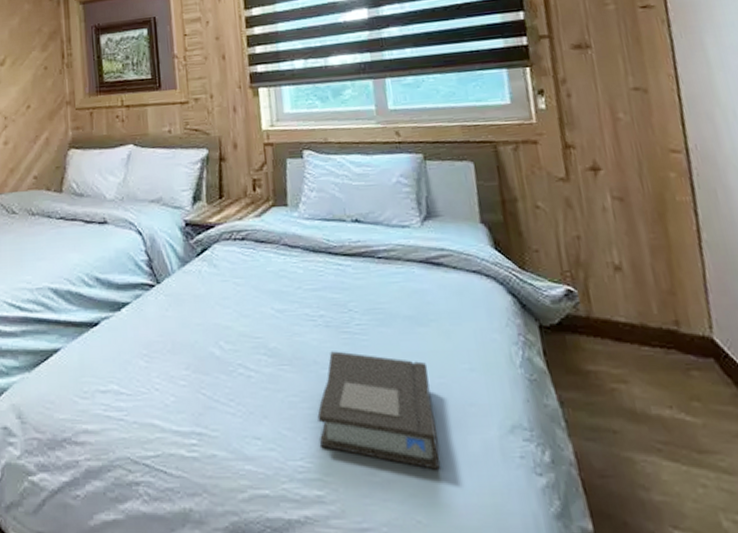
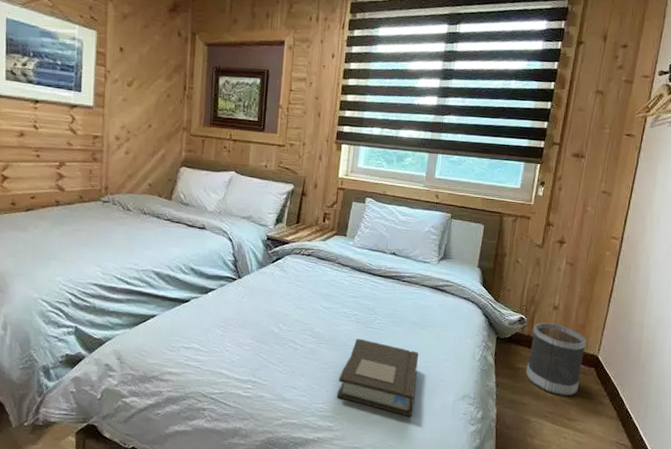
wastebasket: none [591,293,699,411] -> present [525,322,587,396]

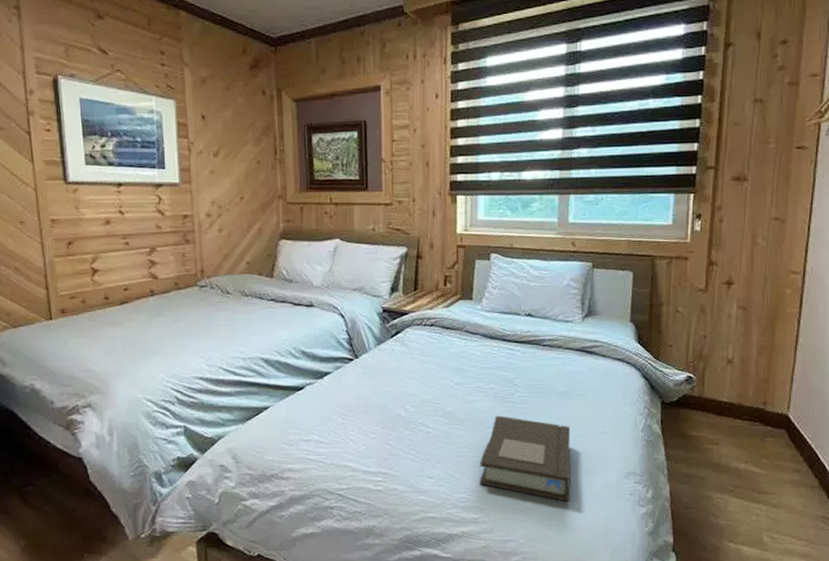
wastebasket: present [525,322,587,396] -> none [701,380,772,465]

